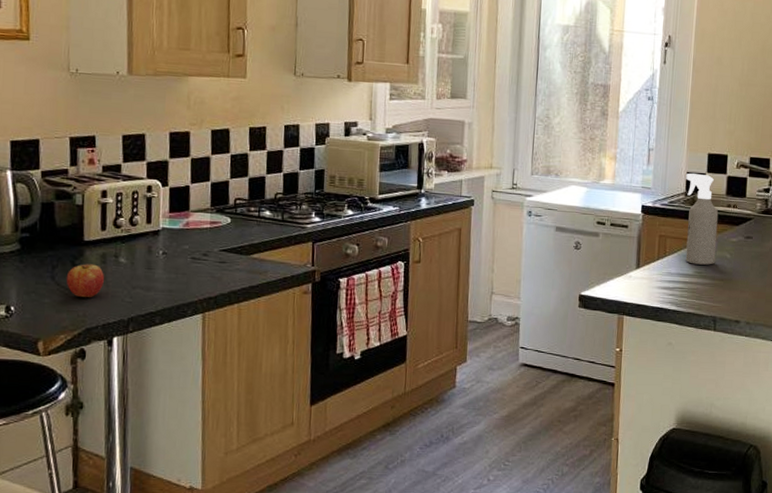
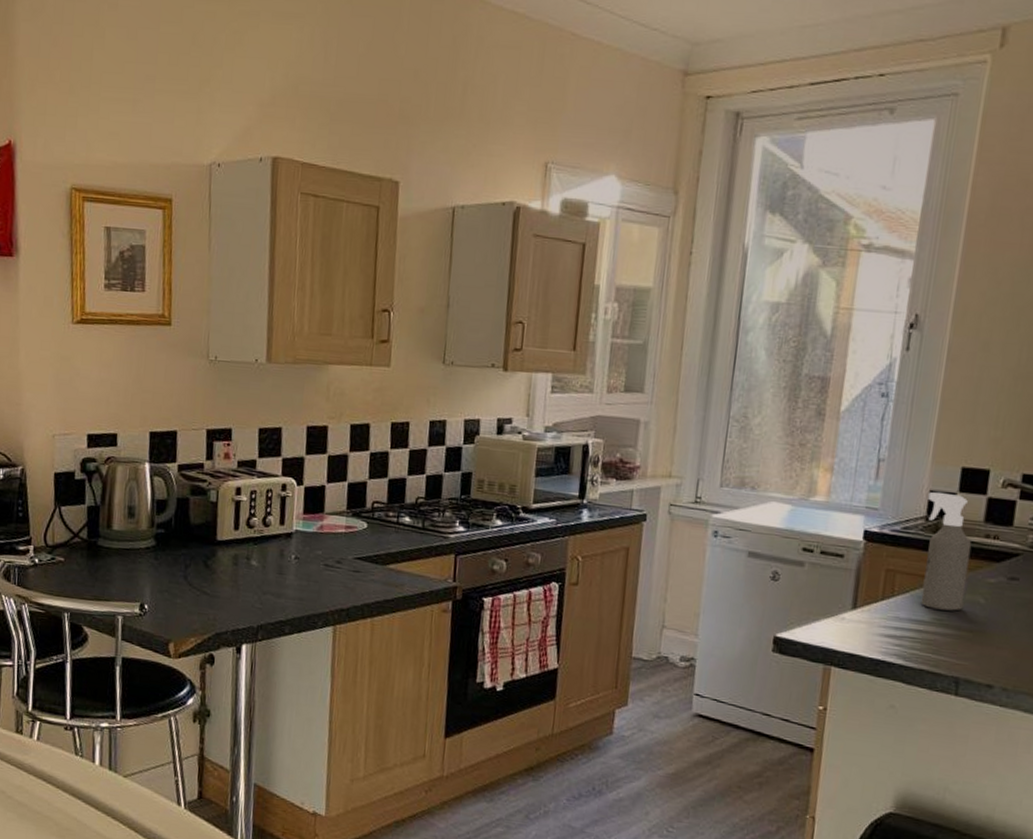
fruit: present [66,264,105,298] -> none [198,564,236,601]

